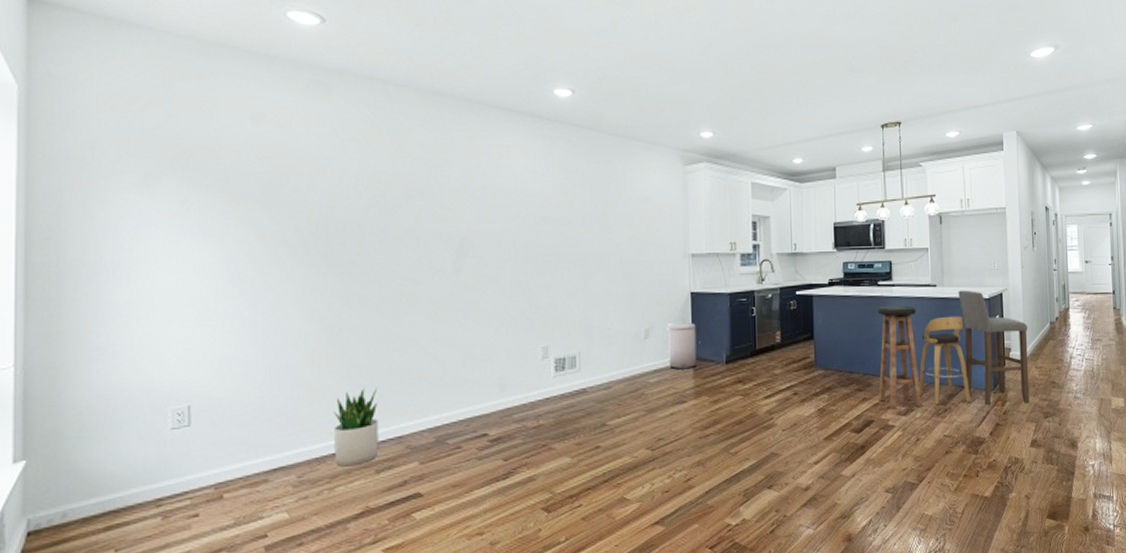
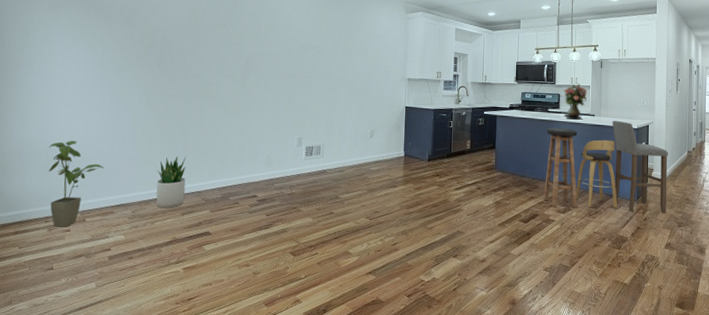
house plant: none [155,380,248,512] -> present [49,141,104,227]
pedal bin: present [668,323,697,370] -> none [386,128,408,163]
bouquet: none [895,245,925,294] -> present [563,83,587,121]

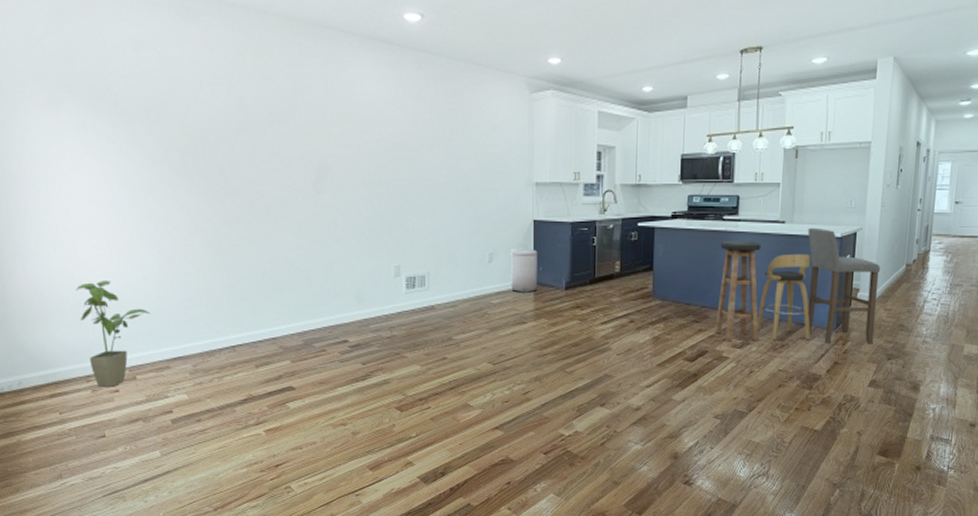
planter: present [156,156,187,209] -> none [219,294,257,360]
pedal bin: none [386,128,408,163] -> present [511,249,538,293]
bouquet: present [563,83,587,121] -> none [743,180,776,230]

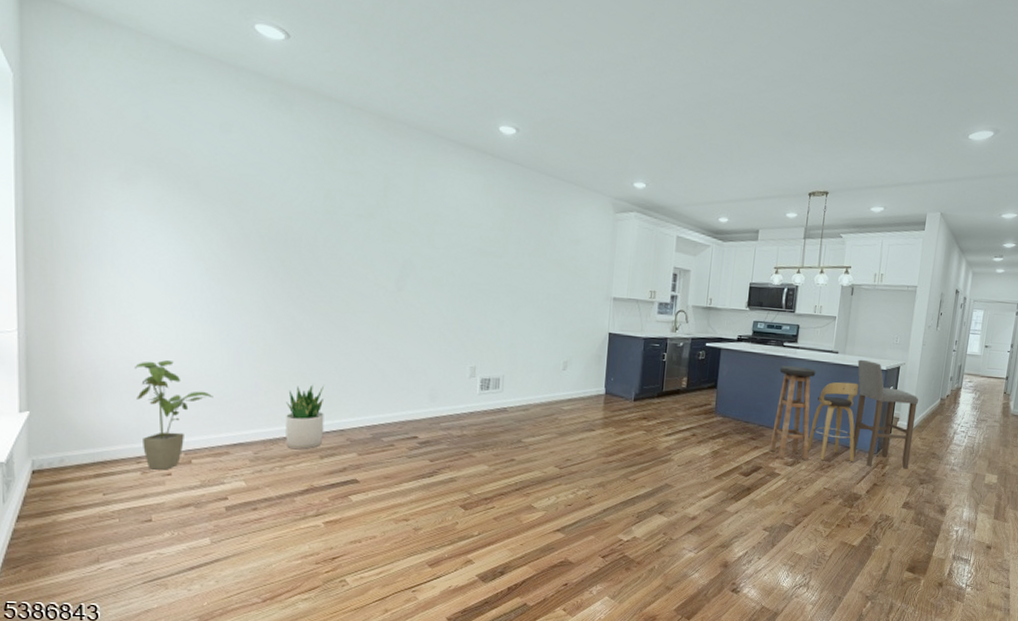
planter: none [219,294,257,360] -> present [285,384,325,450]
pedal bin: present [511,249,538,293] -> none [582,359,610,402]

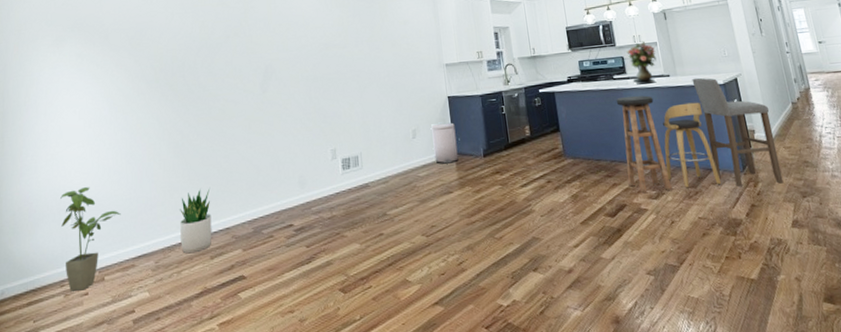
pedal bin: none [582,359,610,402] -> present [431,122,459,164]
bouquet: none [801,312,832,358] -> present [626,41,657,85]

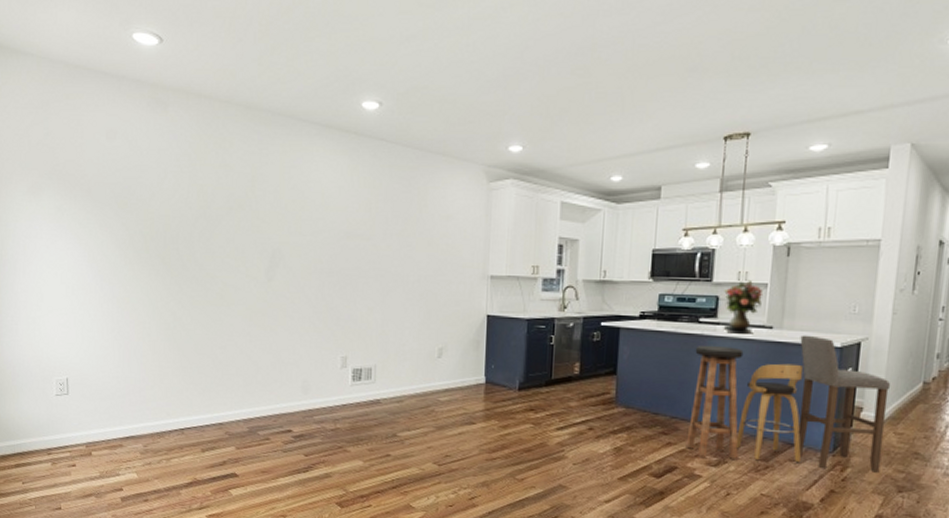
house plant: present [60,187,121,291] -> none [44,358,108,461]
planter: present [180,188,212,254] -> none [170,378,204,443]
pedal bin: present [431,122,459,164] -> none [460,345,490,392]

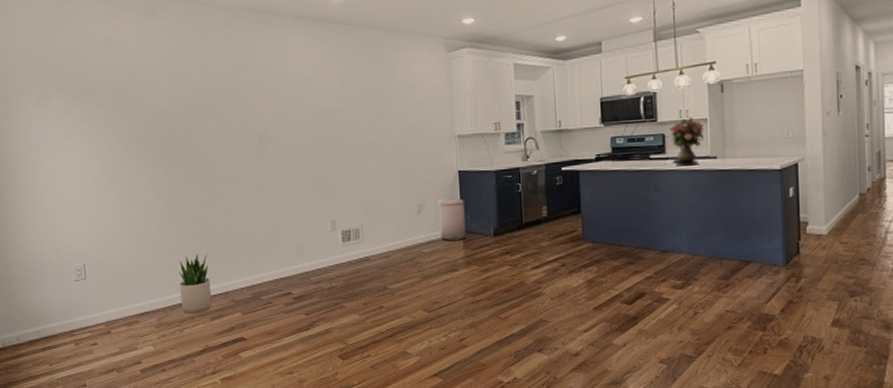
planter: none [170,378,204,443] -> present [179,253,212,314]
pedal bin: none [460,345,490,392] -> present [439,199,466,242]
bar stool: present [686,346,744,461] -> none [649,178,700,283]
bar stool: present [735,363,804,463] -> none [696,188,759,280]
bar stool: present [798,335,891,473] -> none [743,161,831,281]

